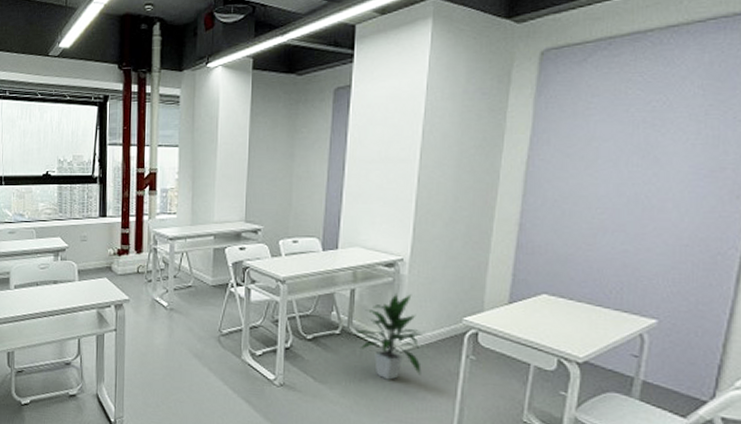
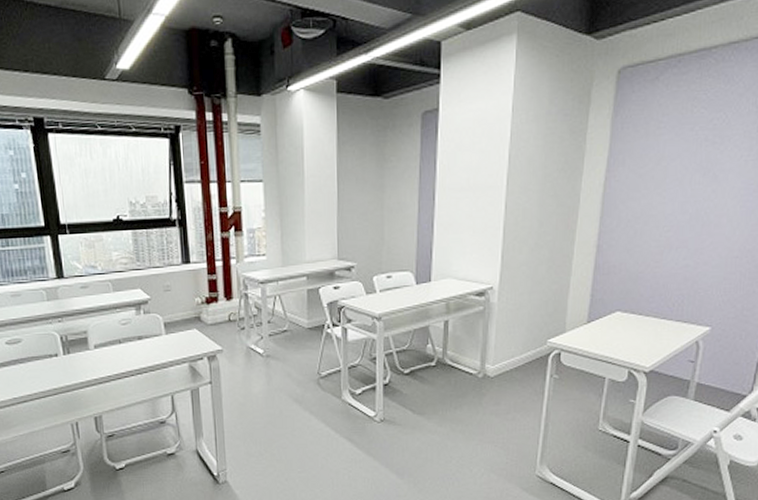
indoor plant: present [354,294,426,380] -> none [448,322,514,405]

